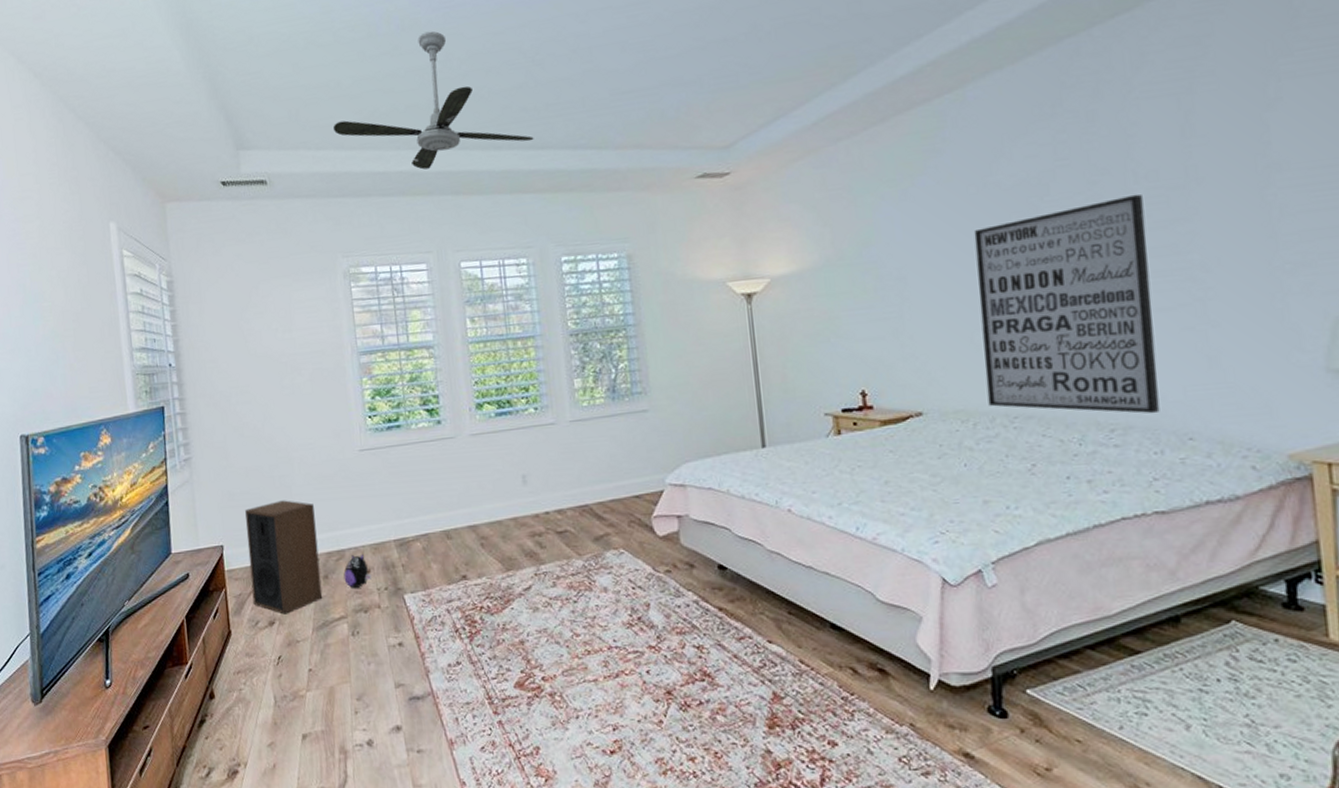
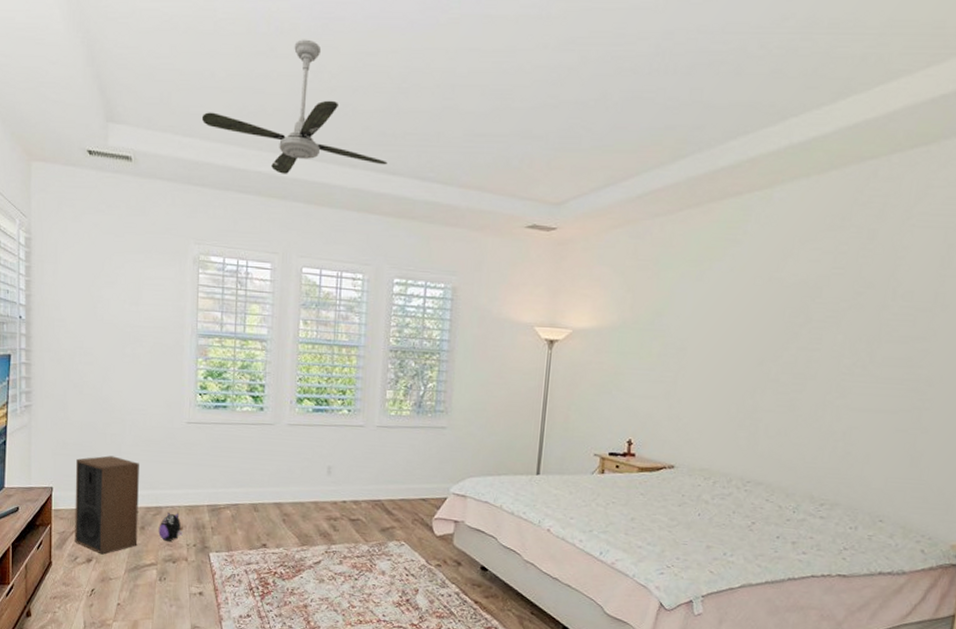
wall art: present [973,194,1160,414] -> none [729,309,895,496]

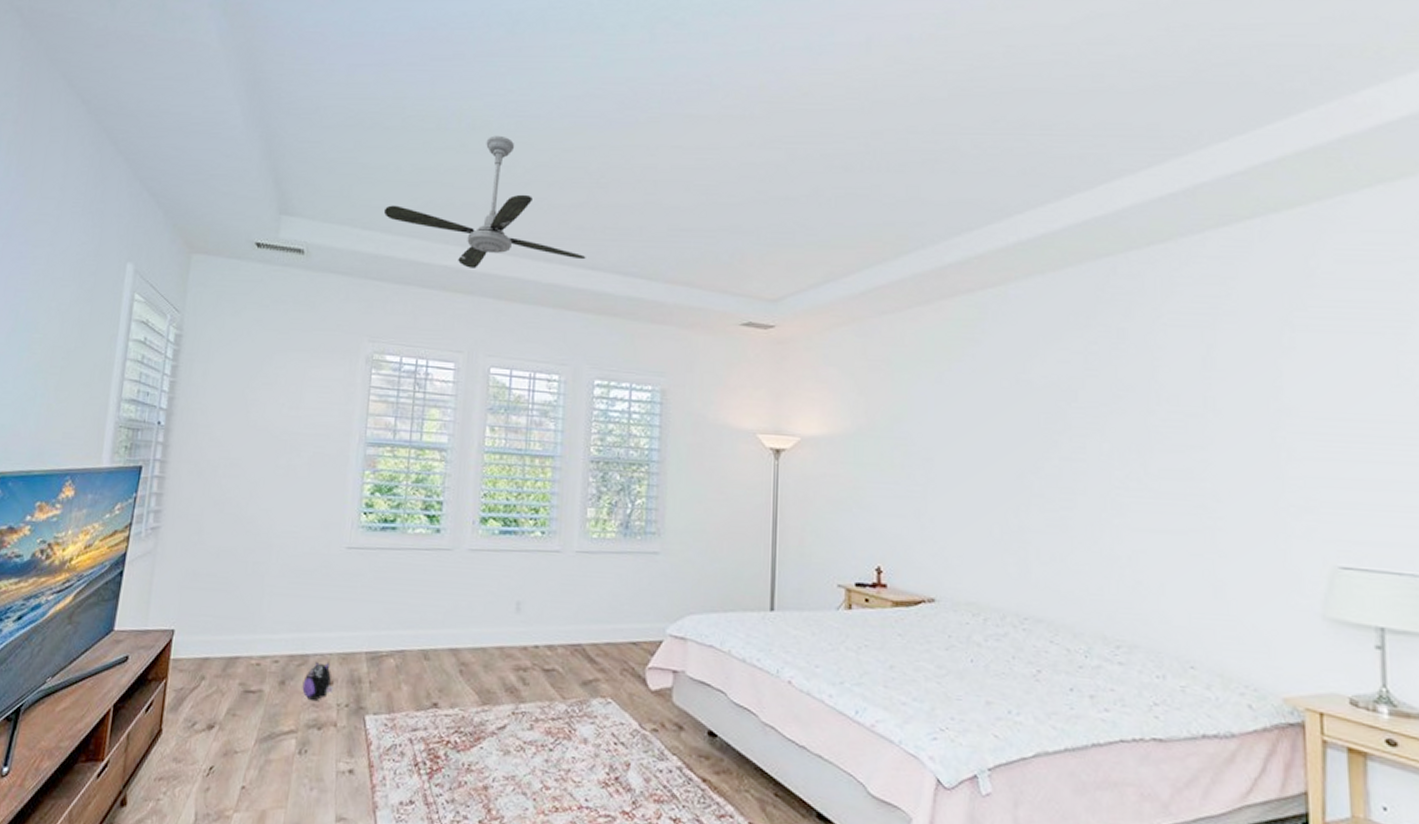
speaker: present [75,455,139,555] -> none [194,589,285,719]

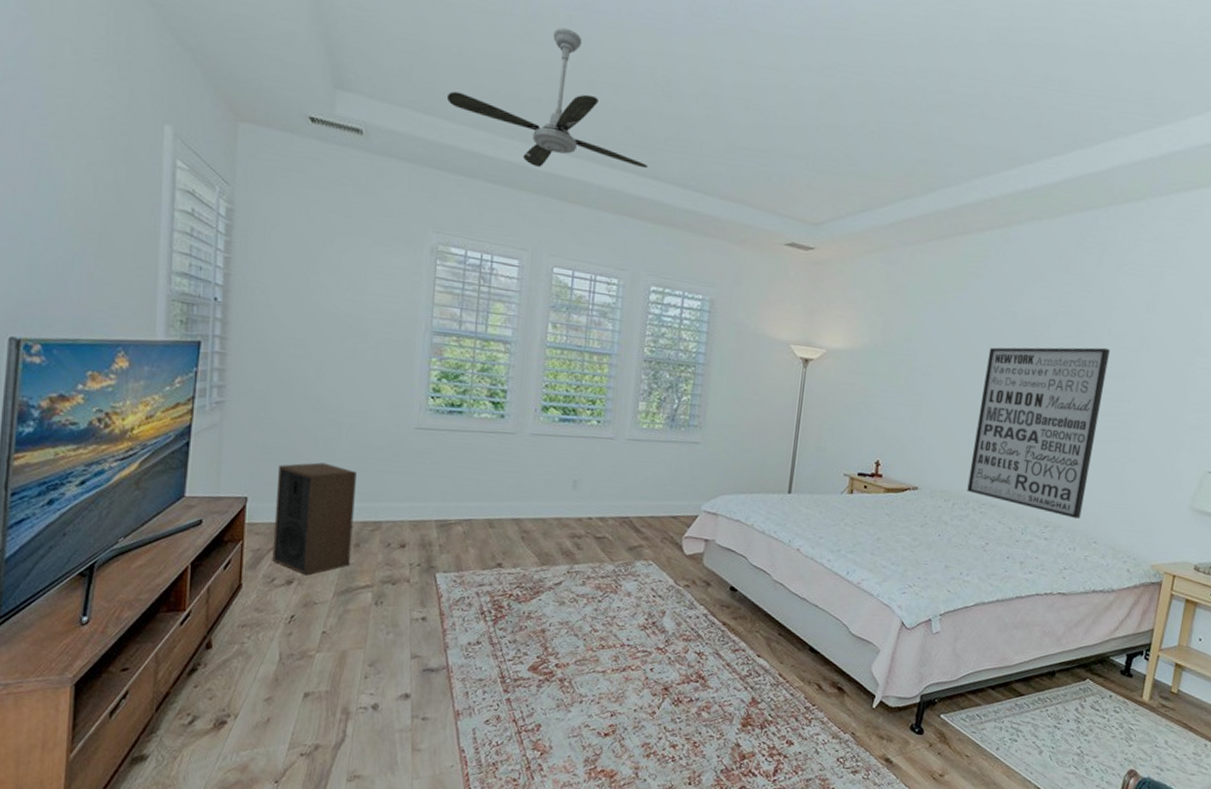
speaker: none [194,589,285,719] -> present [272,462,357,576]
plush toy: present [302,661,333,700] -> none [376,528,406,560]
wall art: none [1000,415,1165,636] -> present [967,347,1110,519]

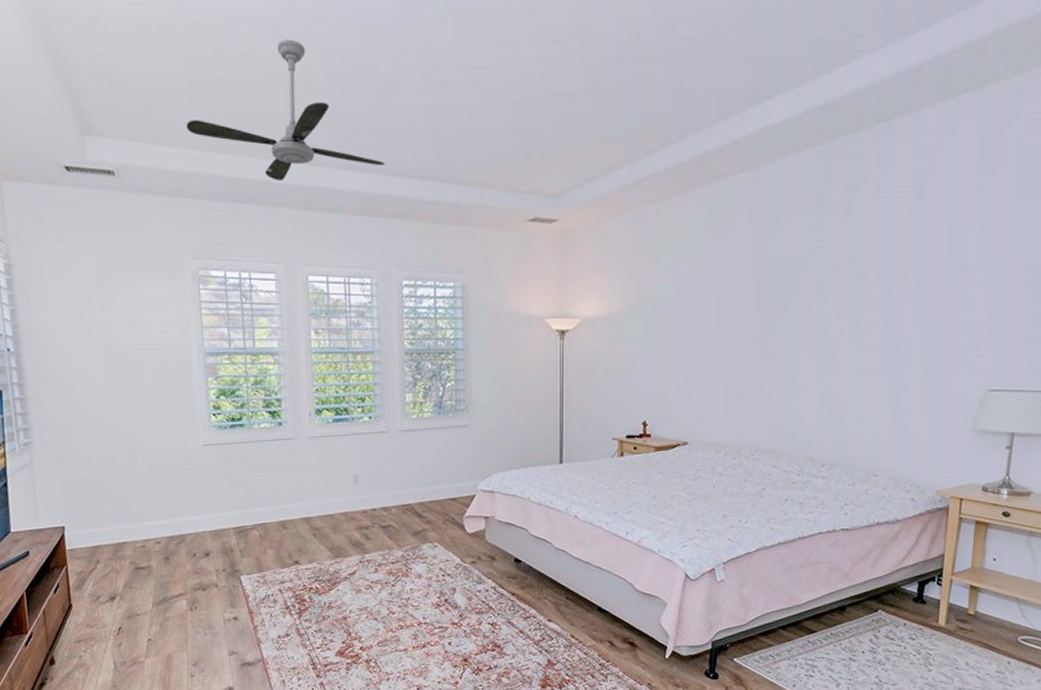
speaker: present [272,462,357,576] -> none [87,487,163,591]
wall art: present [967,347,1110,519] -> none [738,277,873,455]

